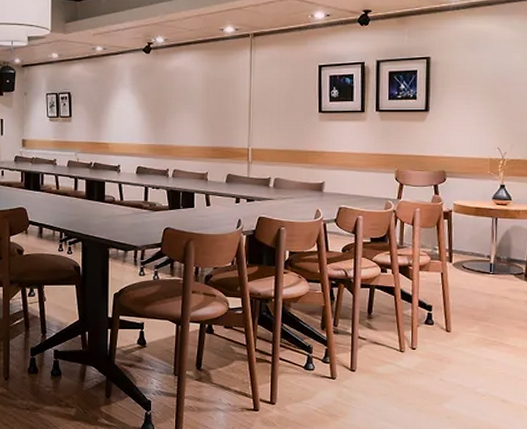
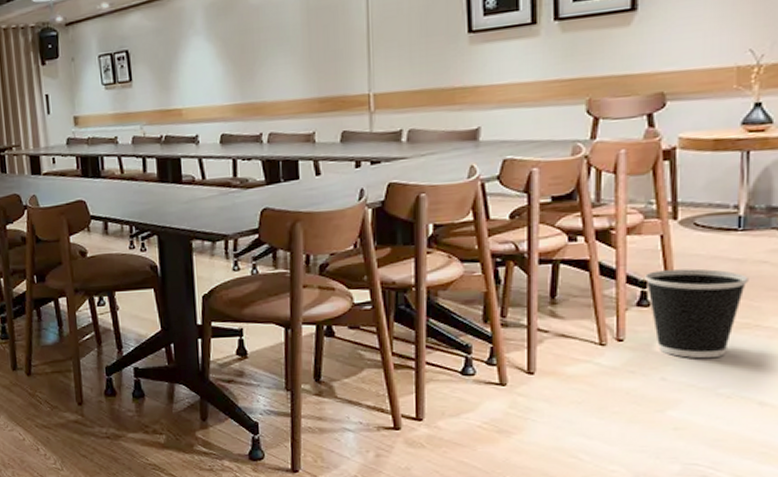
wastebasket: none [431,299,496,366] -> present [645,268,749,359]

